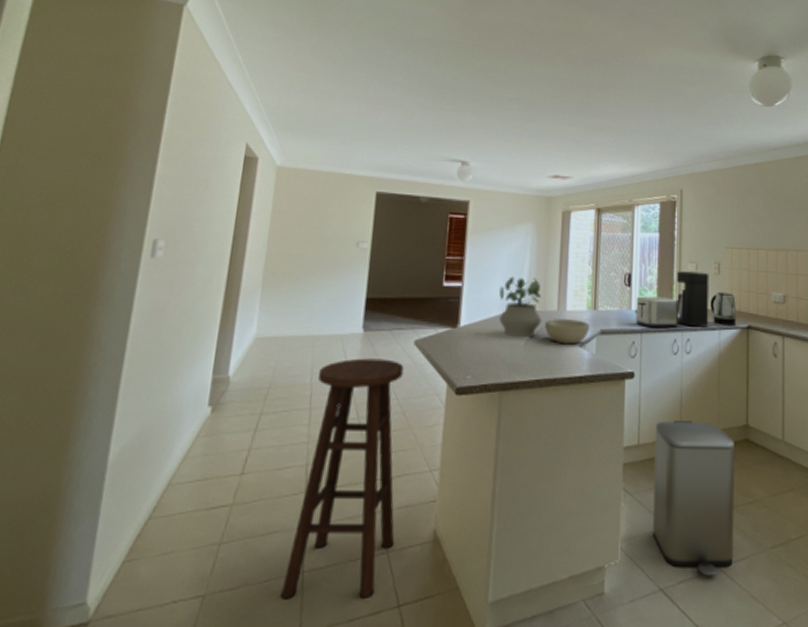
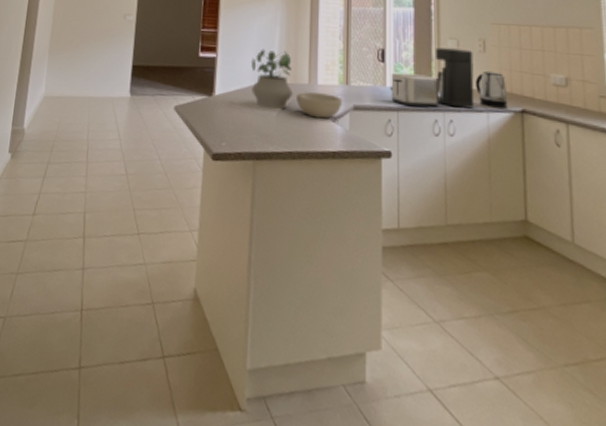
bar stool: present [281,358,404,600] -> none [64,119,166,344]
pedal bin: present [653,421,734,576] -> none [417,206,516,386]

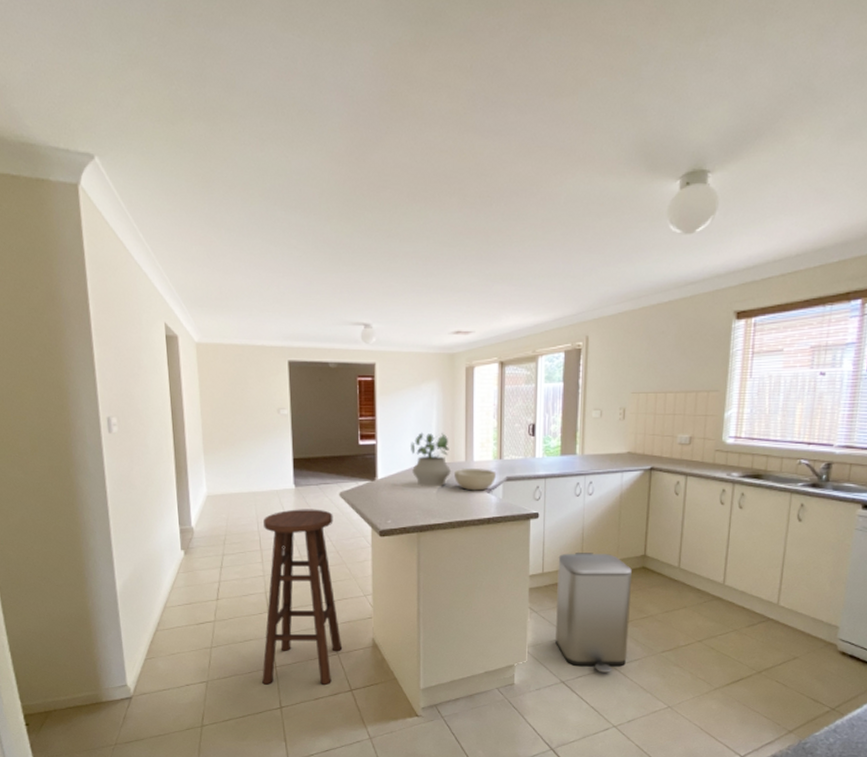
bar stool: none [64,119,166,344] -> present [262,509,342,685]
toaster: present [389,72,439,108] -> none [538,444,582,473]
pedal bin: none [417,206,516,386] -> present [555,553,632,673]
coffee maker: present [434,47,475,109] -> none [580,418,614,471]
kettle: present [475,70,509,110] -> none [614,436,640,469]

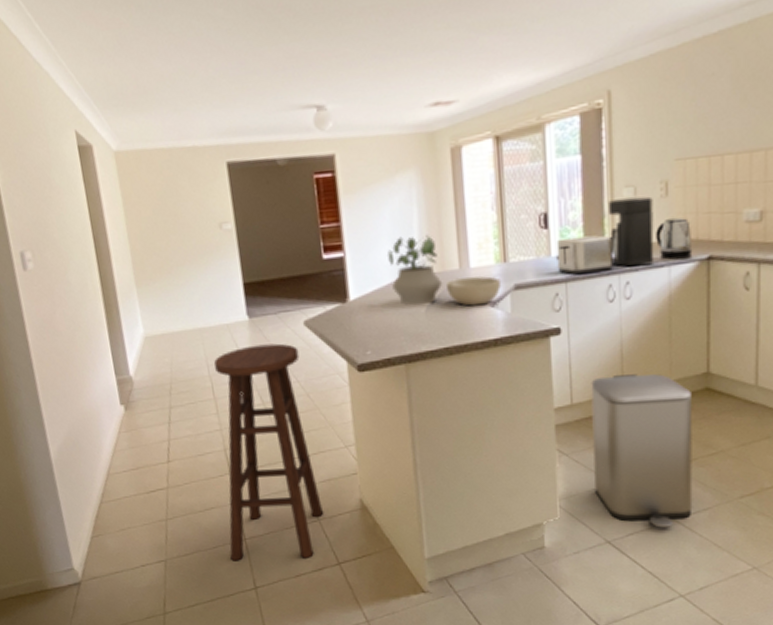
toaster: none [538,444,582,473] -> present [555,235,613,275]
coffee maker: none [580,418,614,471] -> present [607,196,655,267]
kettle: none [614,436,640,469] -> present [656,217,693,261]

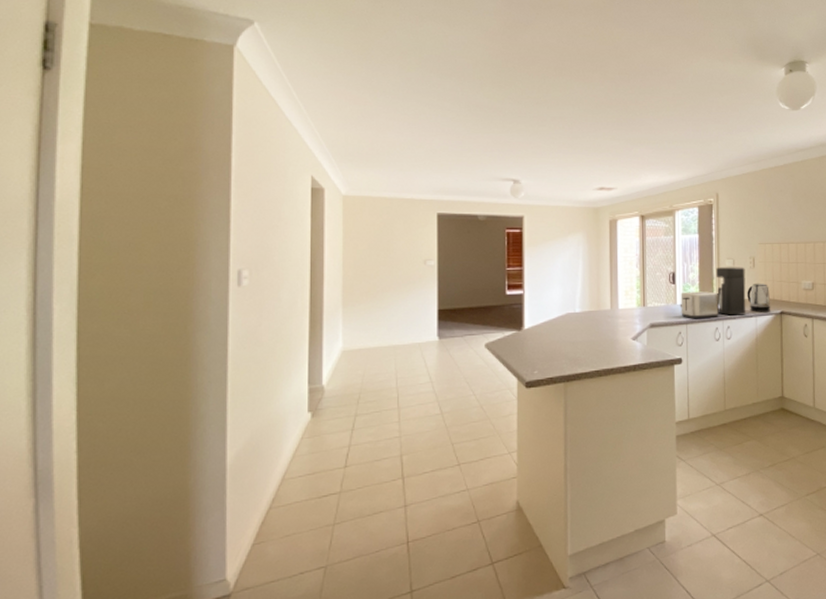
bar stool: present [214,343,323,561] -> none [391,361,483,565]
potted plant: present [387,234,443,306] -> none [557,281,598,336]
bowl: present [445,276,502,306] -> none [599,316,641,338]
pedal bin: present [591,374,693,528] -> none [702,396,774,522]

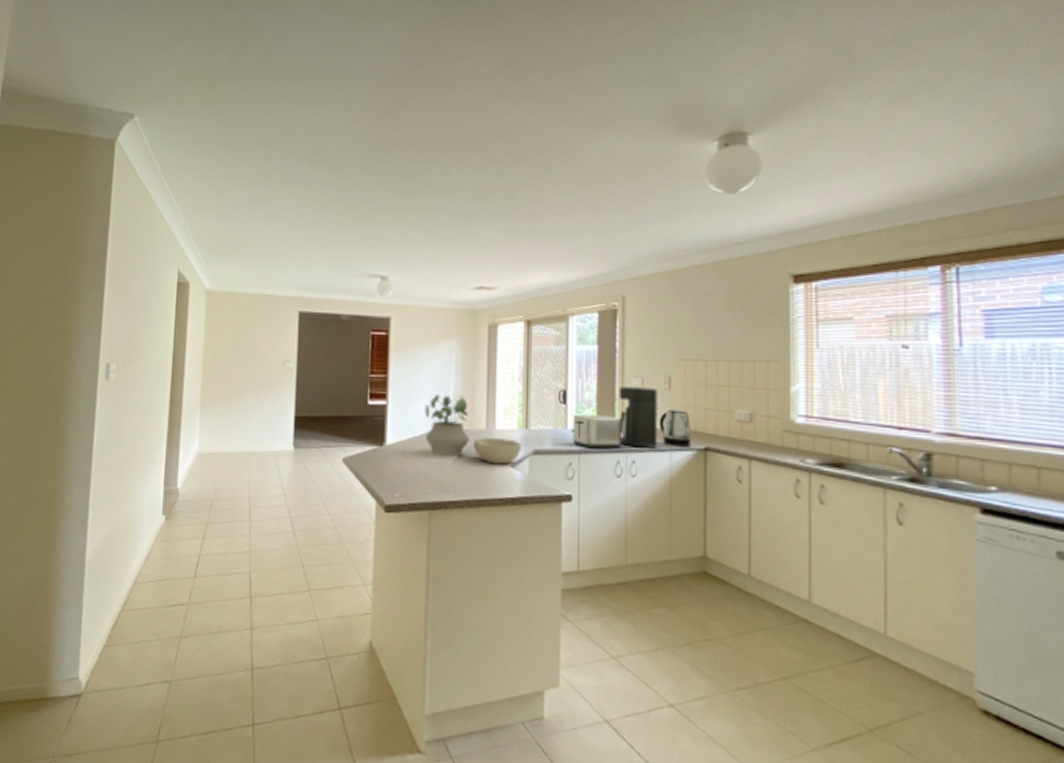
potted plant: none [557,281,598,336] -> present [425,394,471,458]
bowl: none [599,316,641,338] -> present [472,438,523,465]

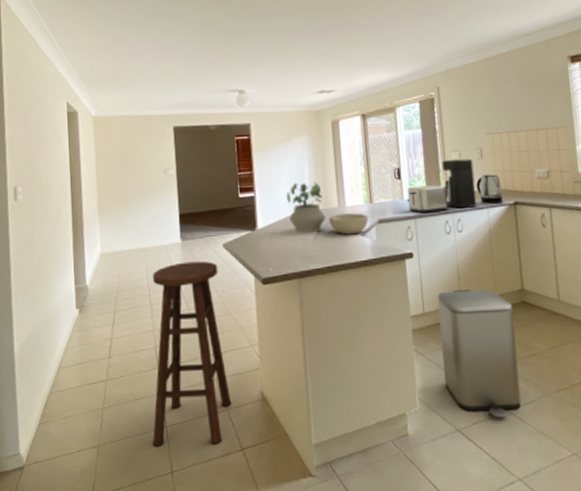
bar stool: none [234,474,334,698] -> present [153,261,231,447]
pedal bin: none [596,548,690,713] -> present [437,289,521,418]

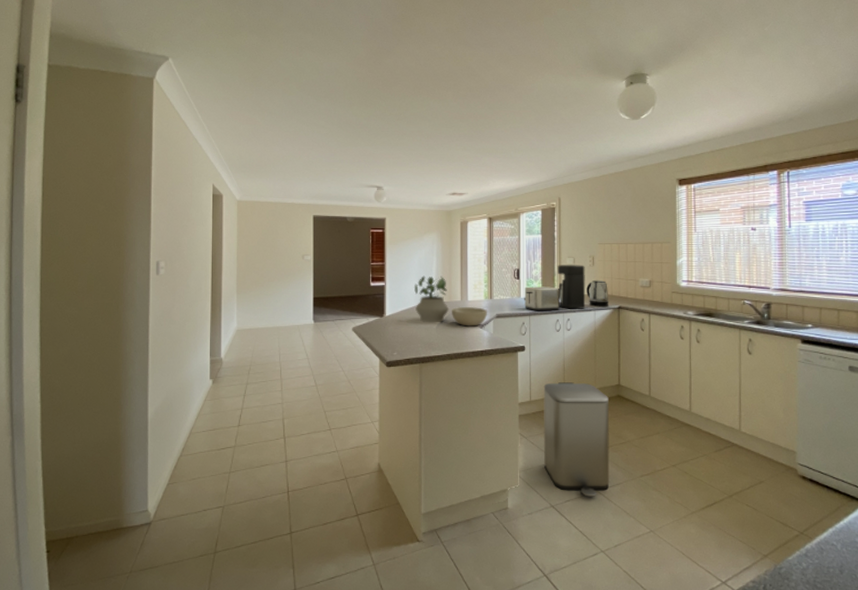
bar stool: present [153,261,231,447] -> none [275,342,350,510]

